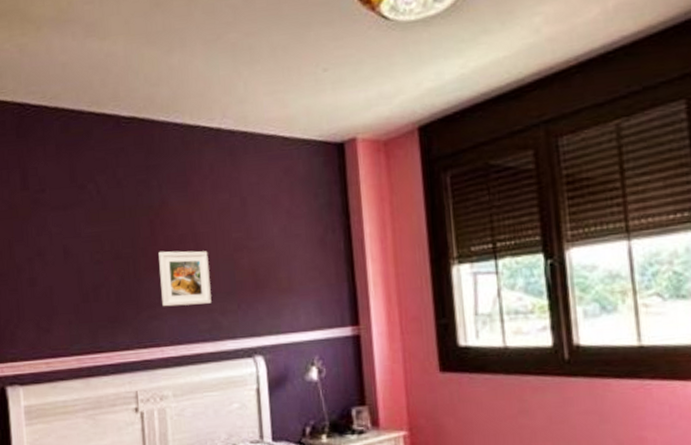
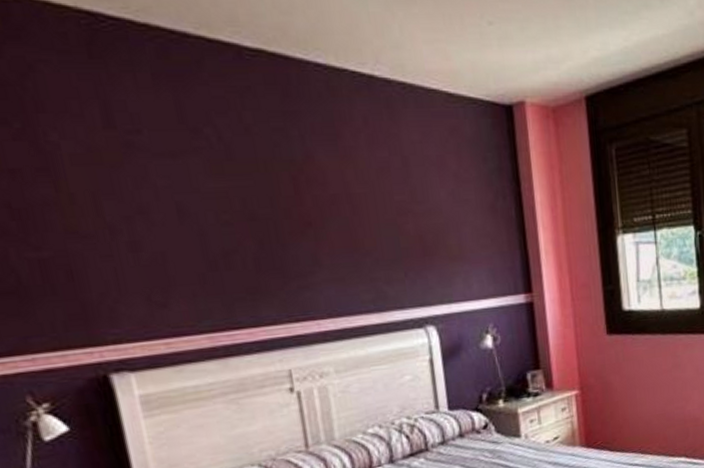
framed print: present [158,250,212,307] -> none [306,212,375,276]

